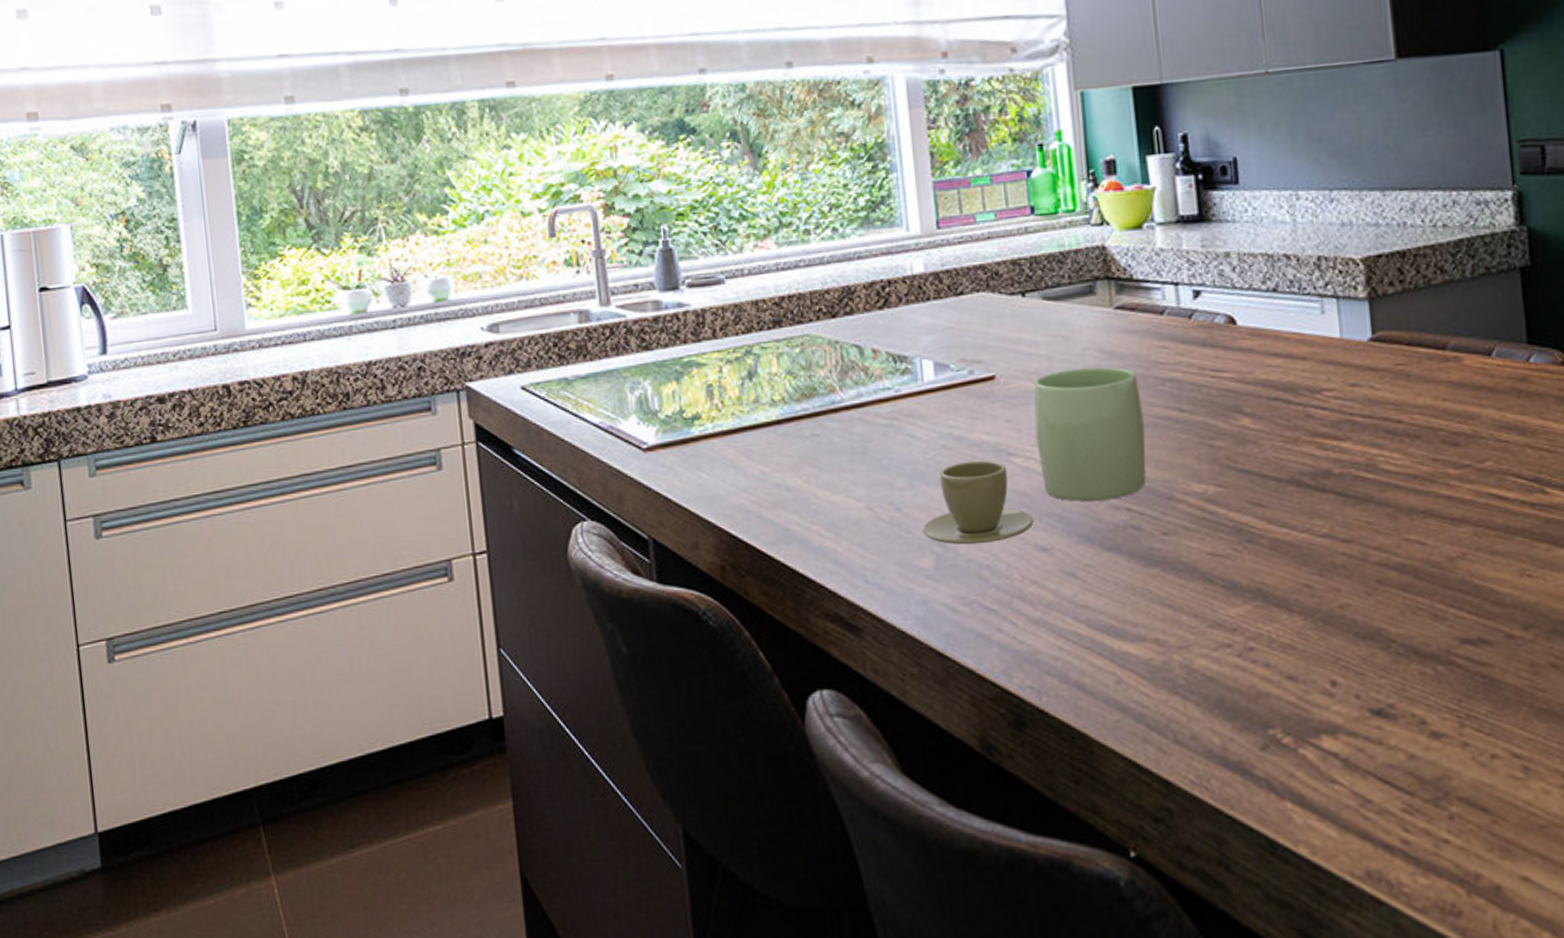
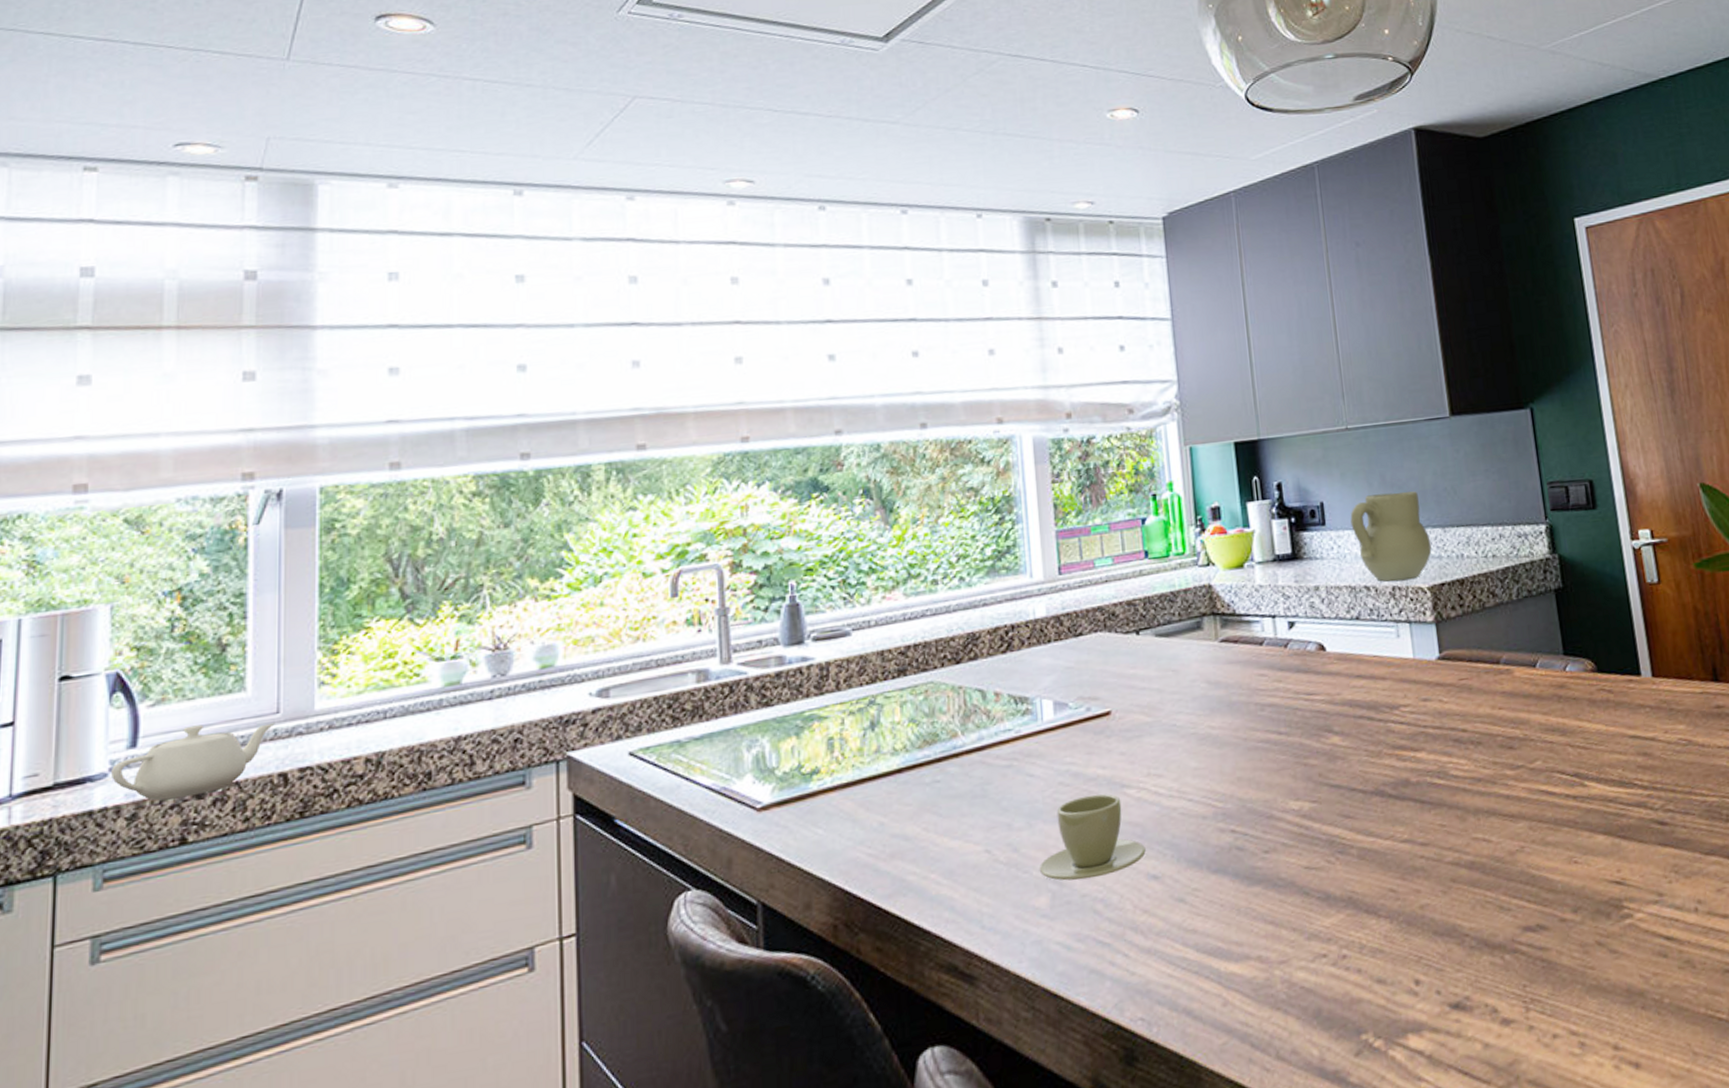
teapot: none [89,337,215,403] -> present [110,723,275,802]
mug: present [1033,367,1146,502] -> none [1146,696,1249,828]
ceramic jug: none [1268,146,1367,251] -> present [1350,491,1432,582]

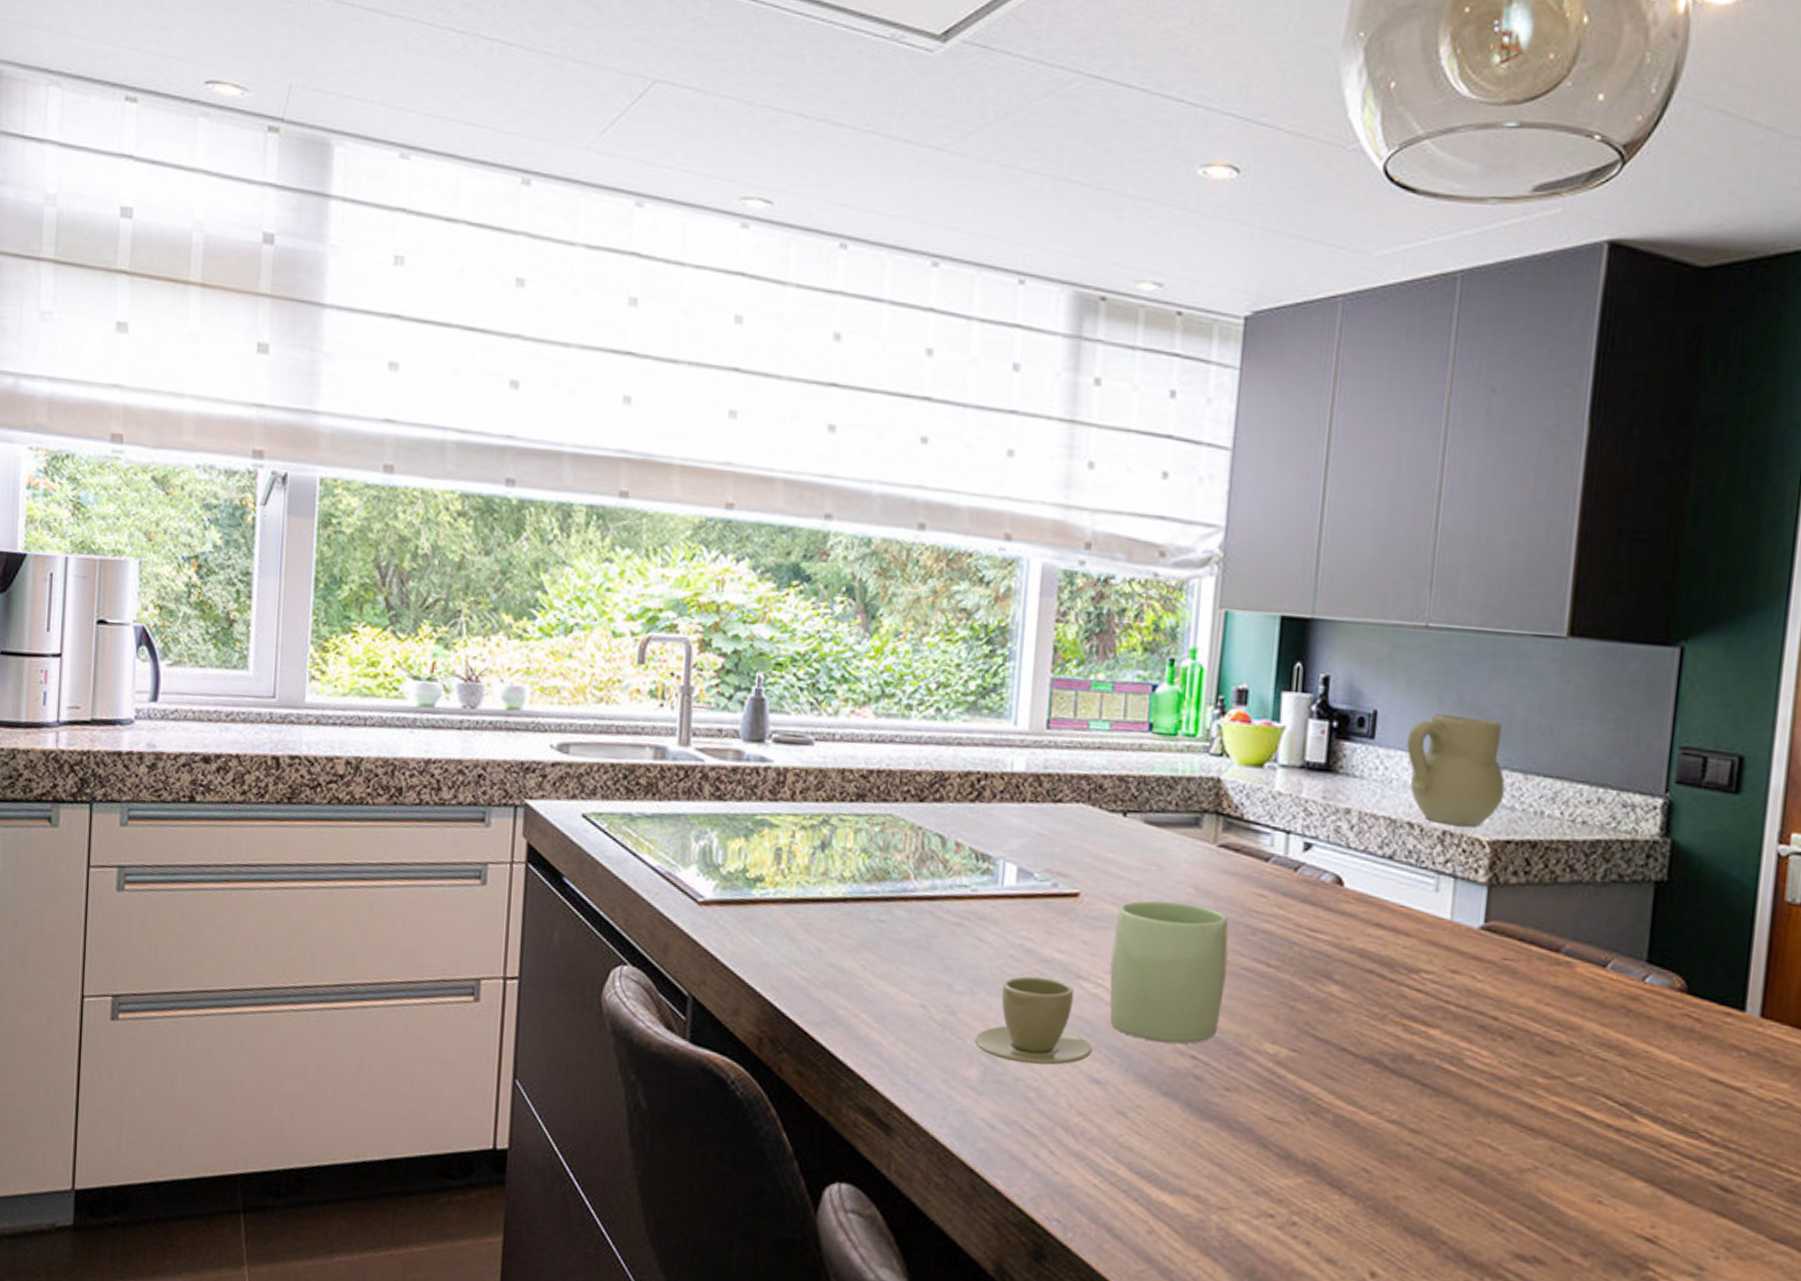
teapot: present [110,723,275,802] -> none [136,692,271,760]
mug: none [1146,696,1249,828] -> present [1109,900,1229,1044]

